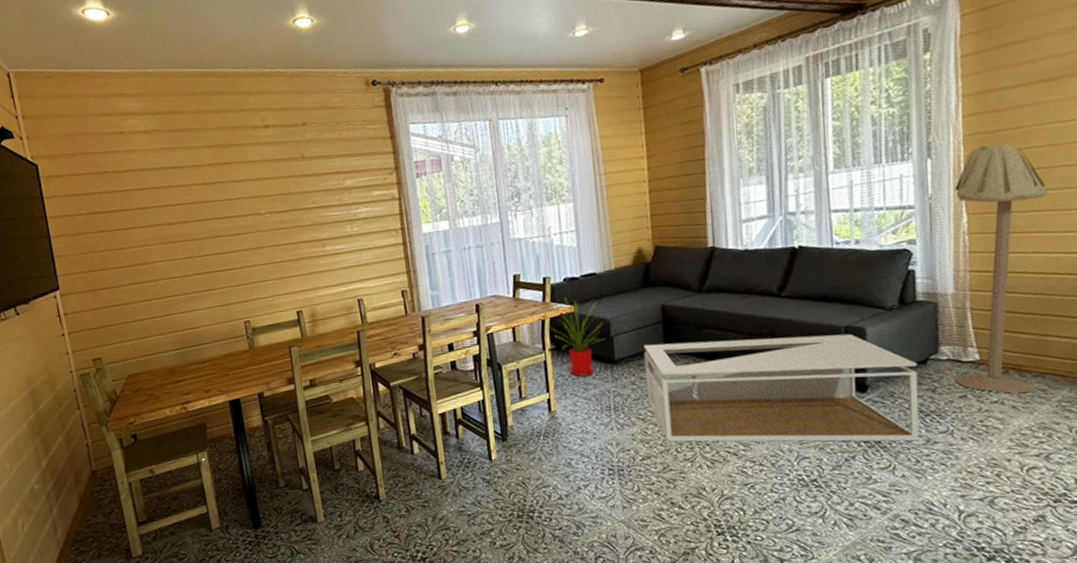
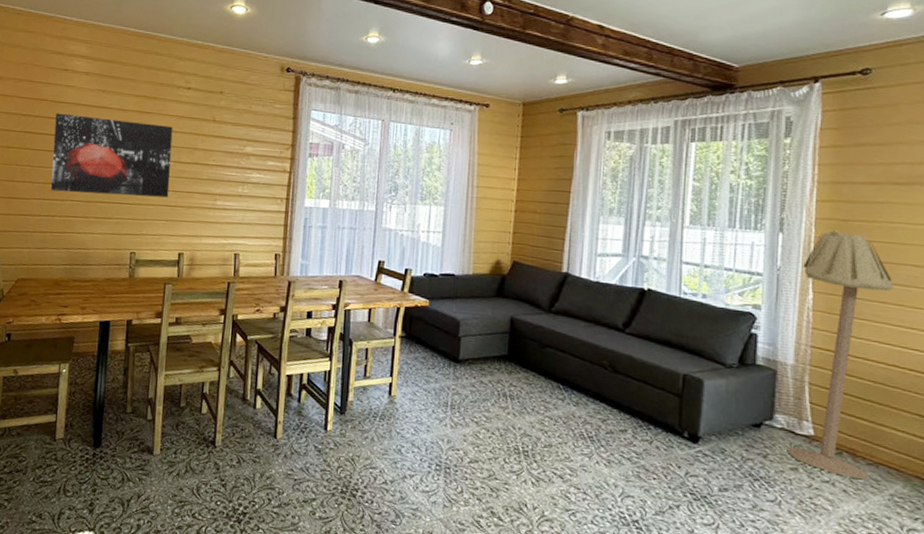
wall art: none [123,173,272,273] -> present [50,113,173,198]
house plant: present [547,297,605,377] -> none [402,290,453,370]
coffee table: present [643,333,919,442] -> none [484,351,751,504]

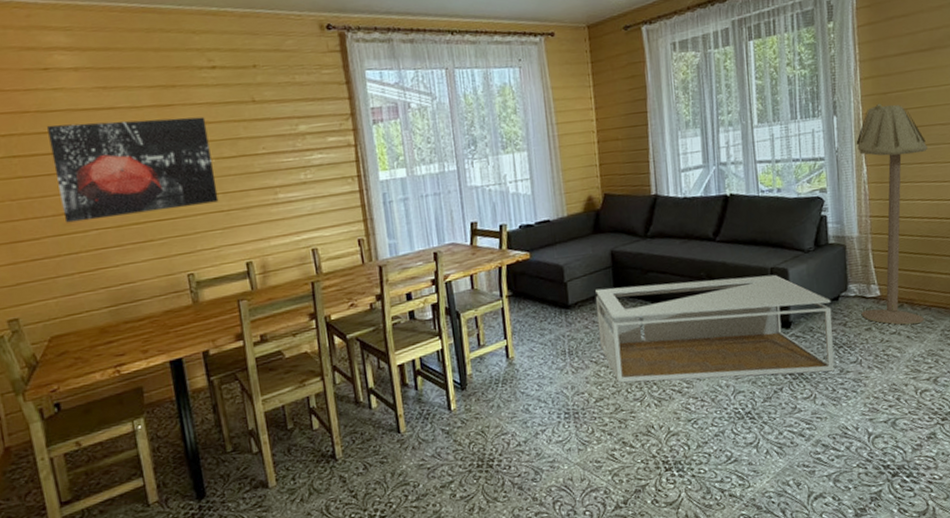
coffee table: none [484,351,751,504] -> present [595,274,835,383]

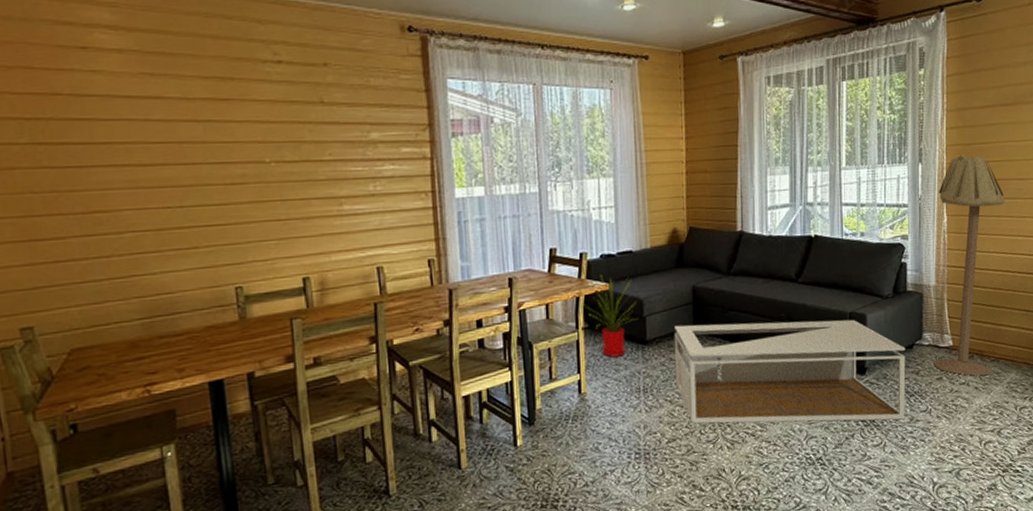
wall art: present [47,117,219,223] -> none [82,111,276,222]
house plant: none [504,244,559,323] -> present [582,274,638,358]

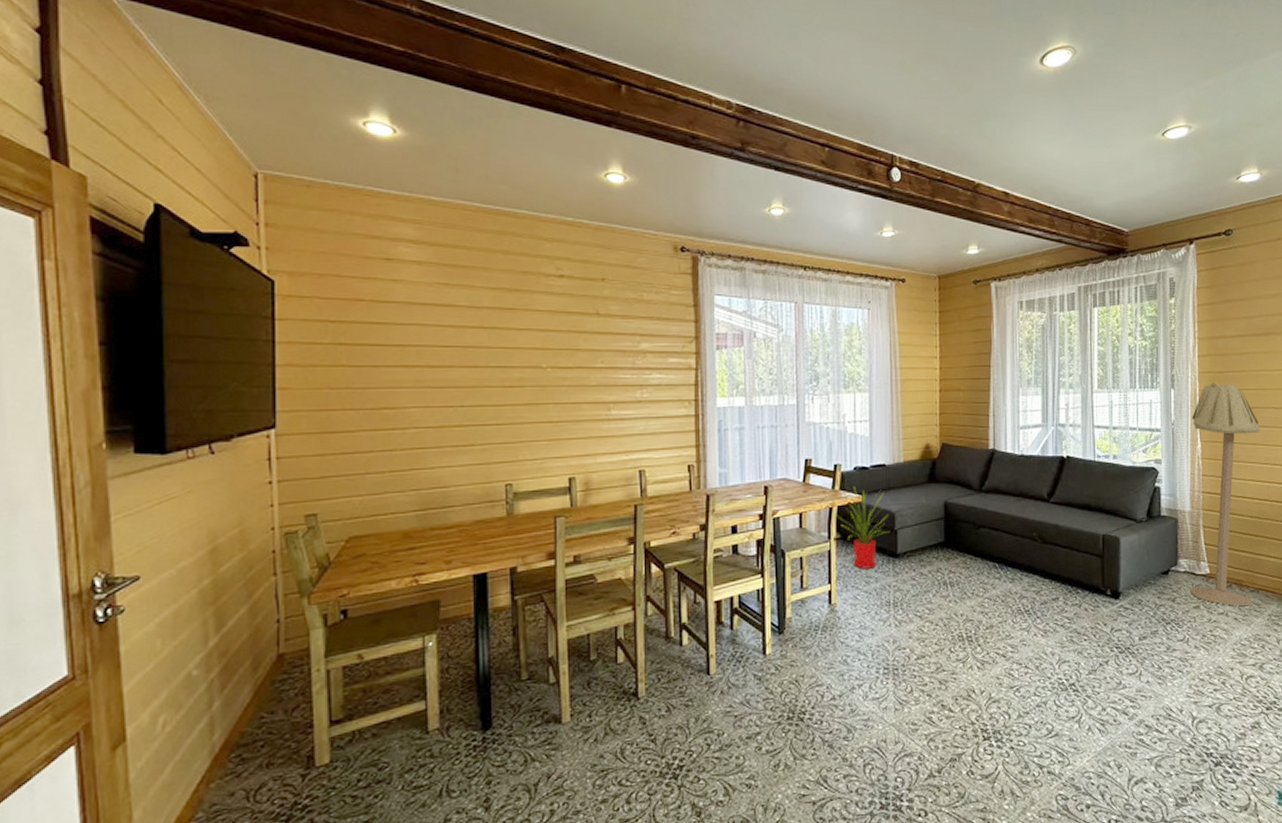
coffee table: present [674,319,906,424] -> none [925,539,1161,648]

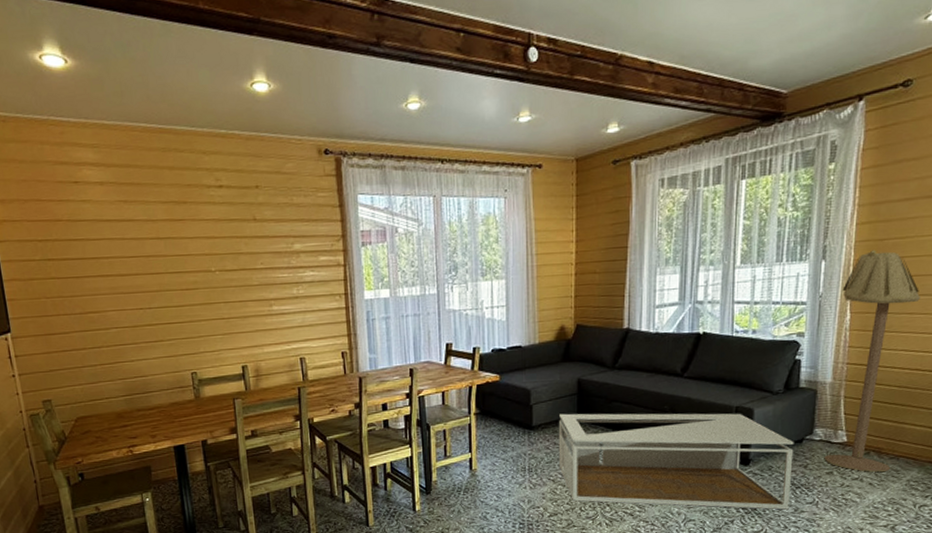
house plant: present [835,486,889,569] -> none [474,366,525,440]
coffee table: none [925,539,1161,648] -> present [558,413,794,510]

